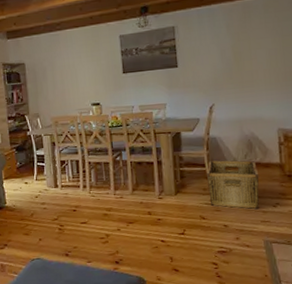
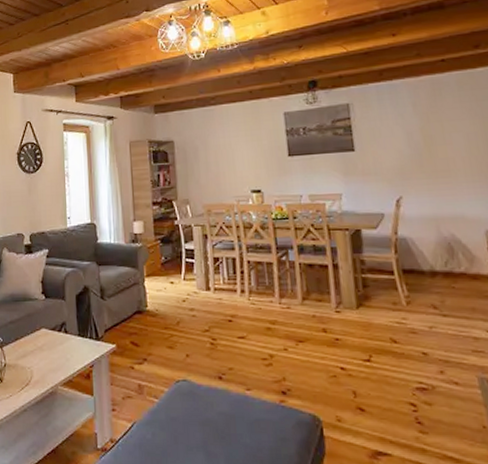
hamper: present [206,160,259,209] -> none [395,267,469,335]

